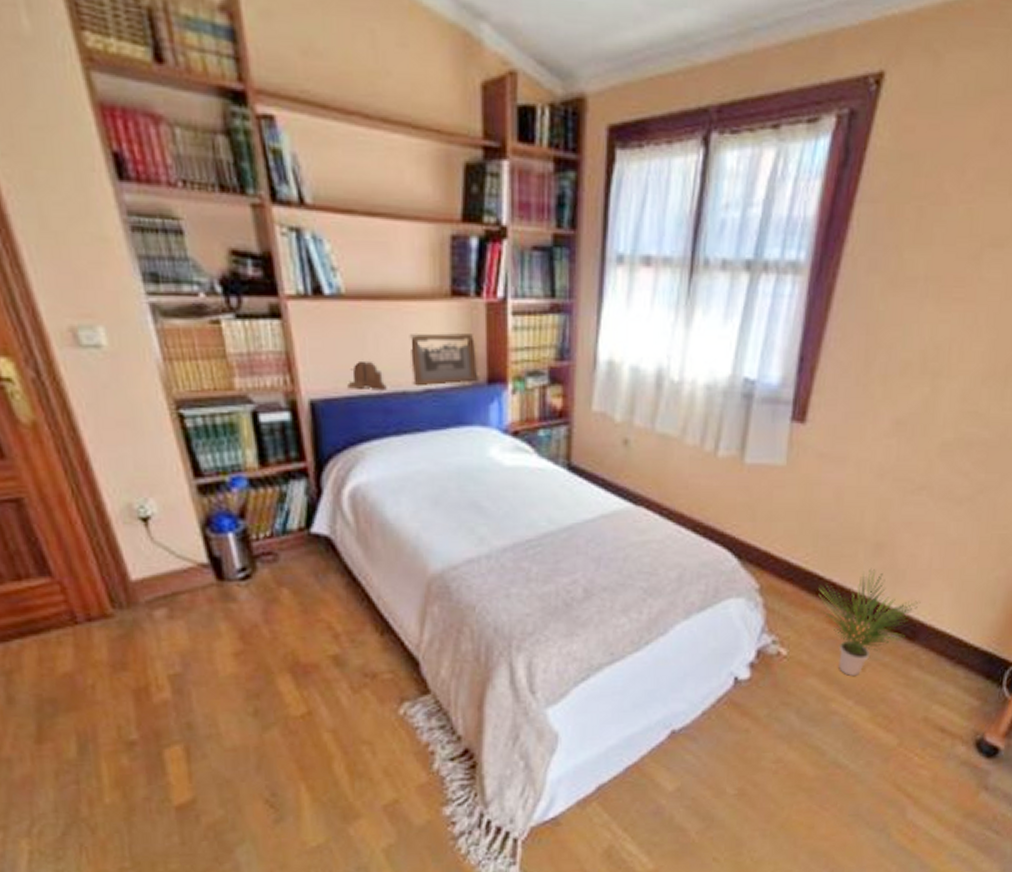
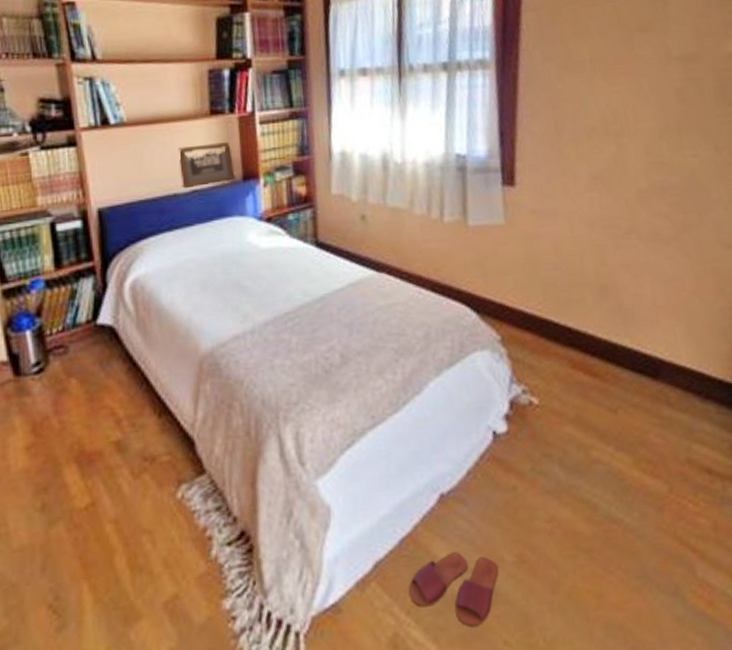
bookend: present [347,362,387,391] -> none [129,173,161,197]
slippers: none [629,781,719,844] -> present [409,551,499,627]
potted plant: present [818,569,921,676] -> none [556,311,655,421]

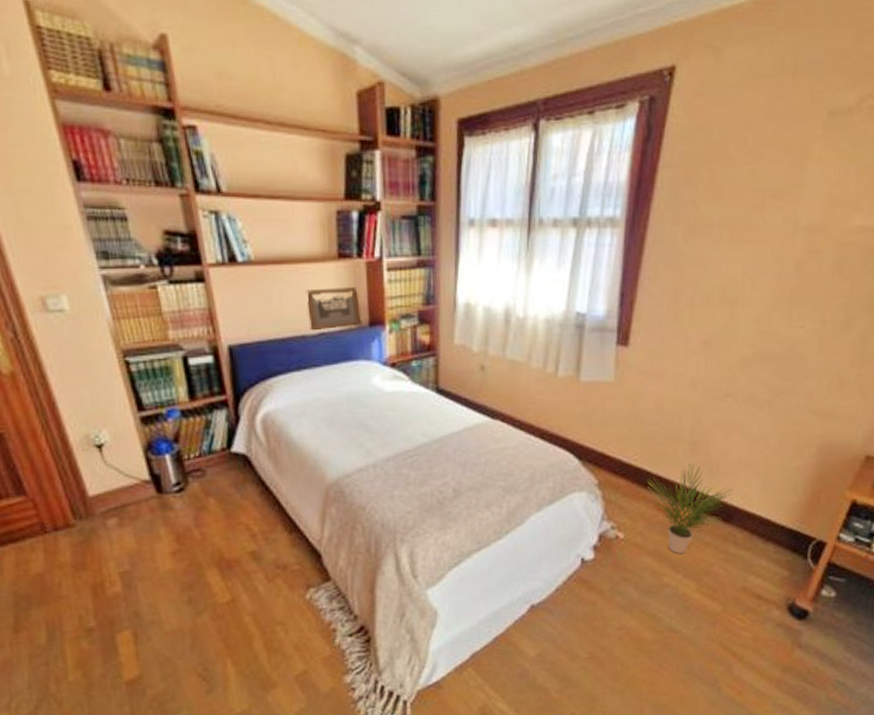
slippers: present [409,551,499,627] -> none [499,648,574,702]
potted plant: none [556,311,655,421] -> present [647,464,733,554]

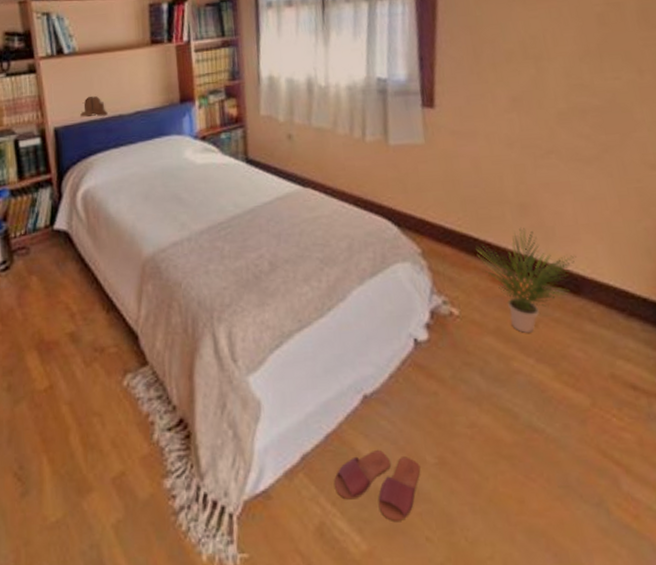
bookend: none [258,313,289,336] -> present [80,96,108,118]
picture frame: present [305,287,361,331] -> none [122,68,172,110]
slippers: none [499,648,574,702] -> present [334,449,421,521]

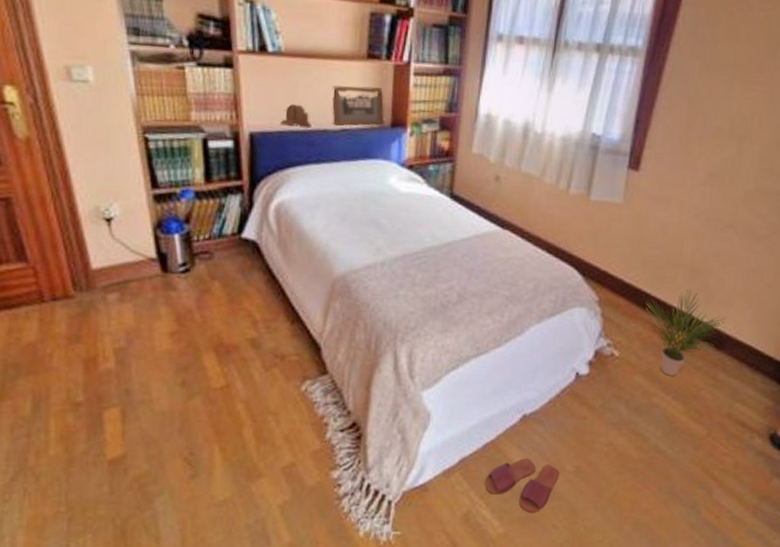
picture frame: none [122,68,172,110] -> present [332,85,384,127]

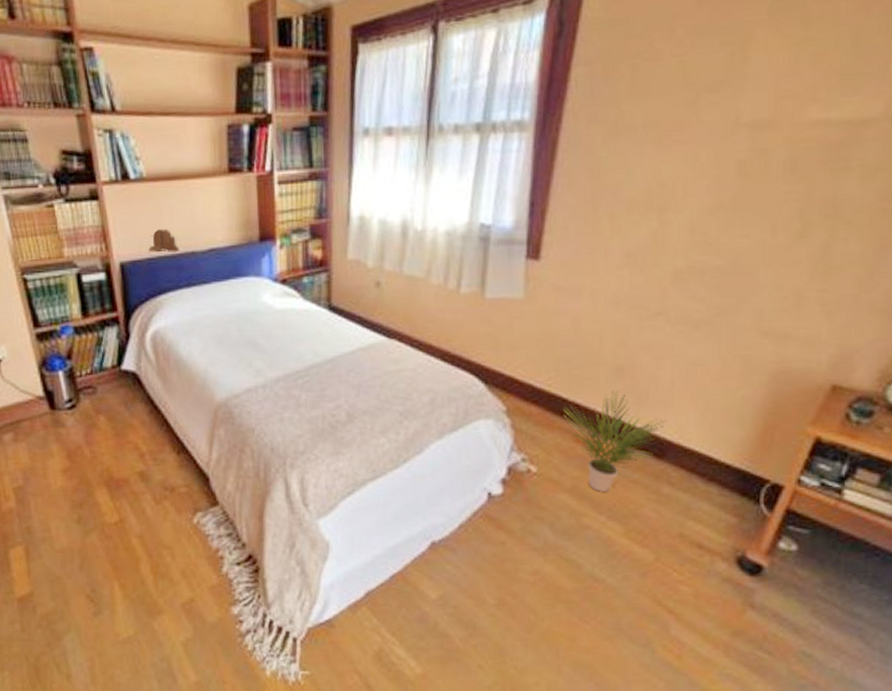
picture frame: present [332,85,384,127] -> none [196,202,251,247]
slippers: present [485,458,560,512] -> none [396,589,480,651]

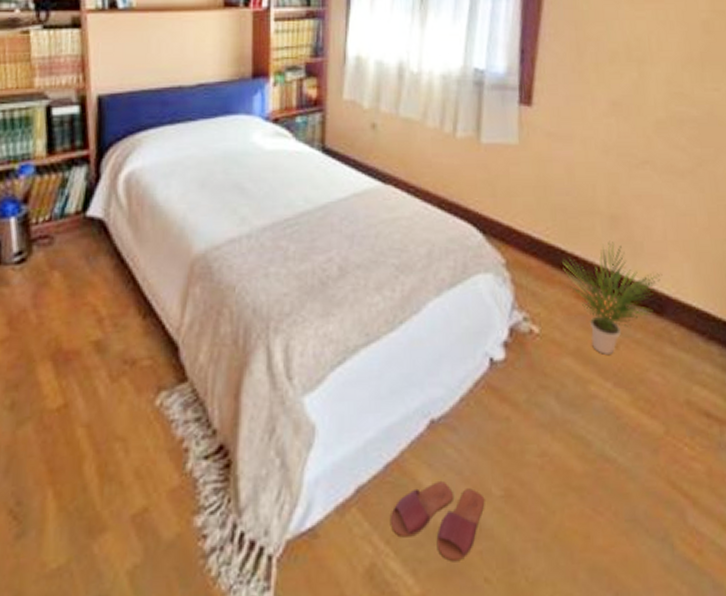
bookend: present [149,230,179,253] -> none [131,62,165,86]
slippers: none [396,589,480,651] -> present [391,480,485,561]

